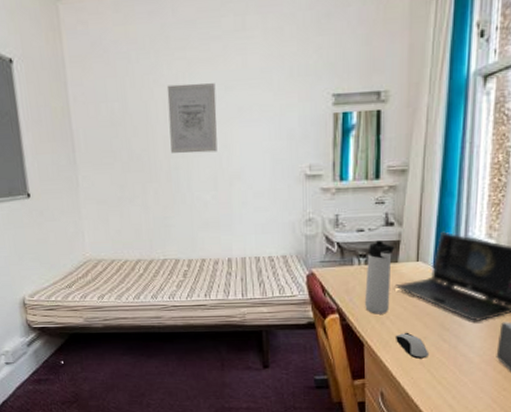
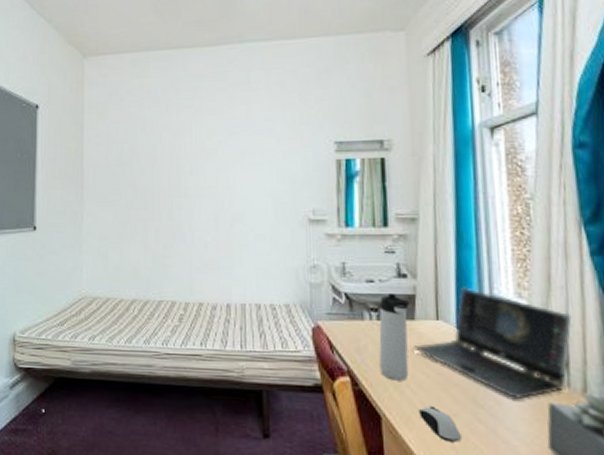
wall art: present [166,83,218,154] -> none [174,129,221,194]

